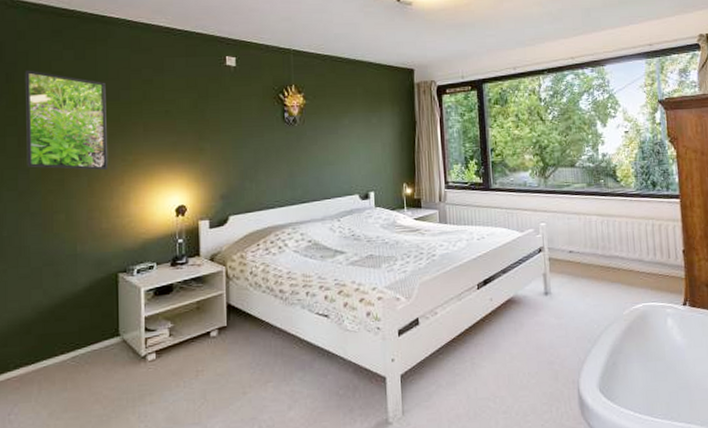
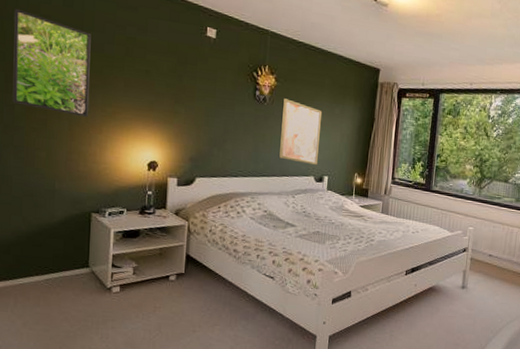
wall art: none [314,116,360,182] -> present [278,98,323,166]

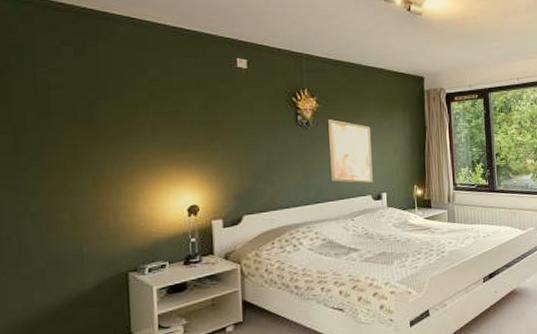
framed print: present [12,8,91,117] -> none [18,65,115,169]

